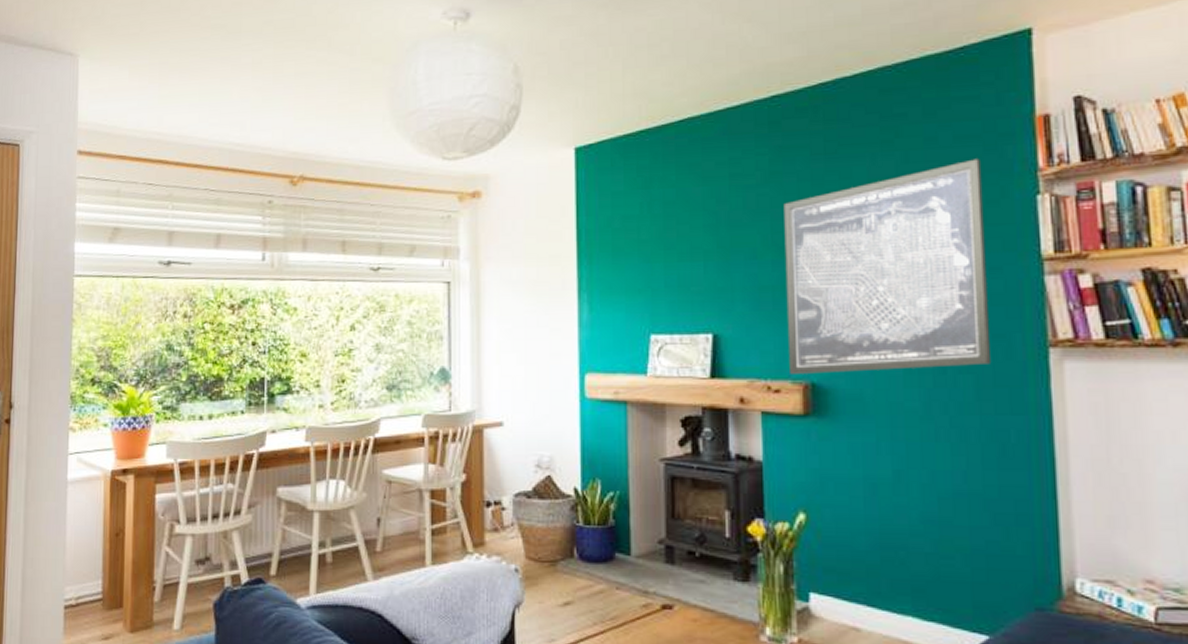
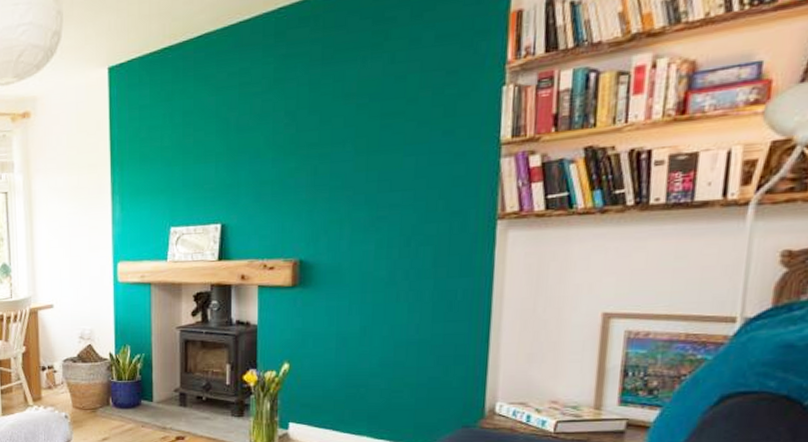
wall art: present [783,158,990,374] -> none [282,55,458,254]

